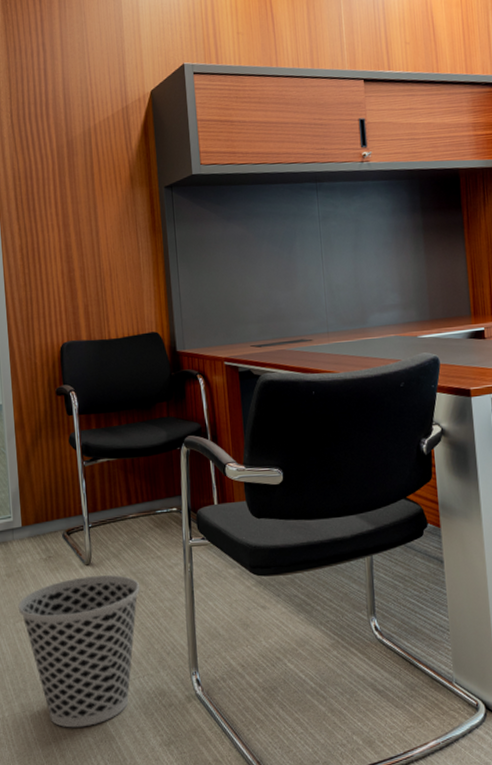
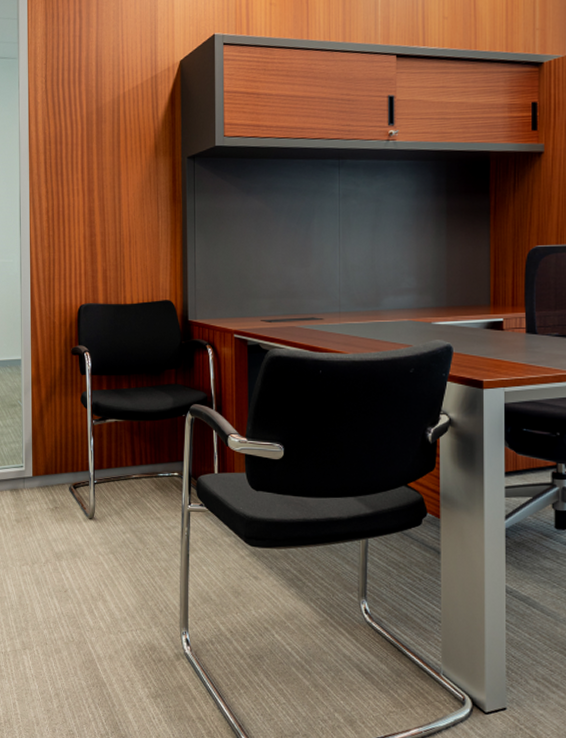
wastebasket: present [18,575,141,728] -> none [24,529,139,671]

